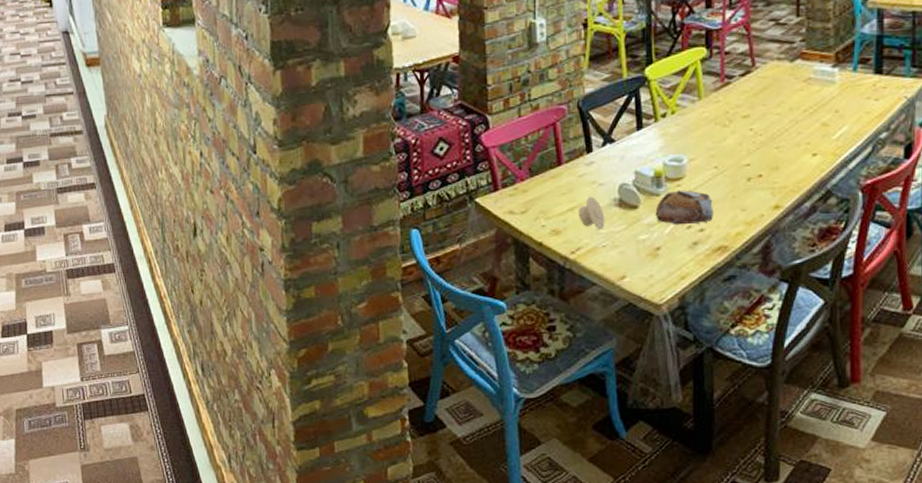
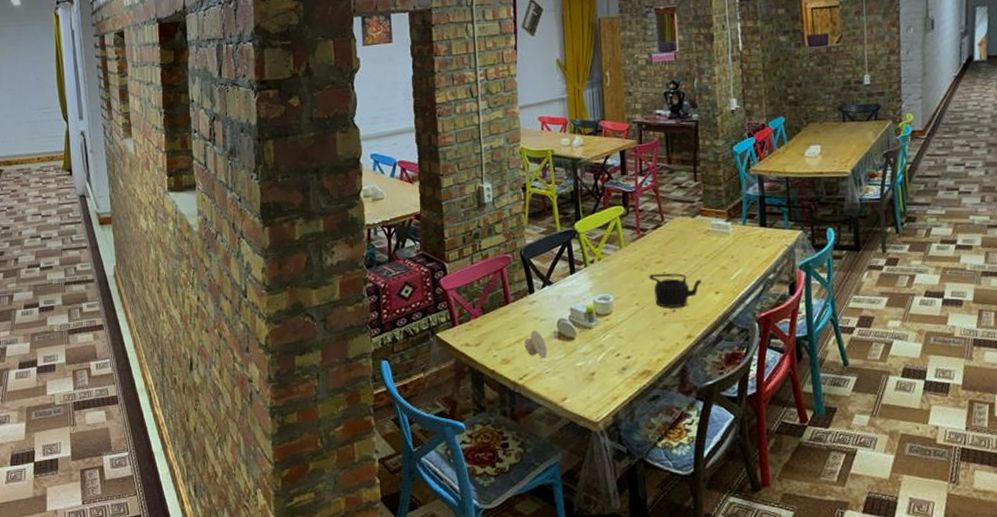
bread: present [655,190,713,225] -> none [589,323,637,354]
teapot: none [732,130,797,172] -> present [649,273,702,308]

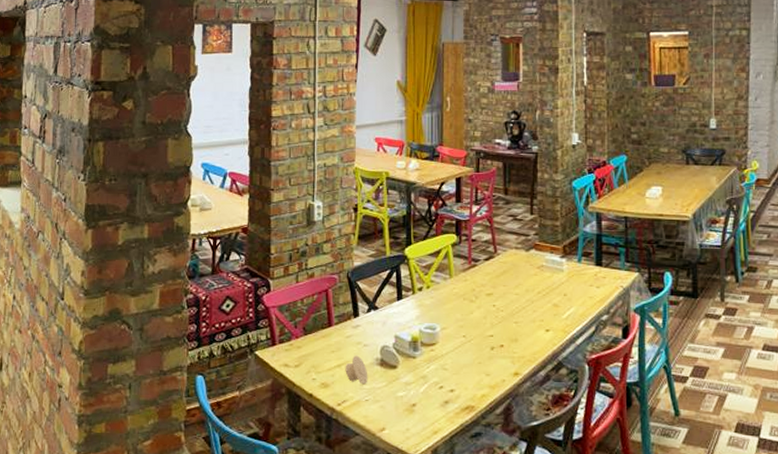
teapot: present [649,273,702,308] -> none [478,306,532,342]

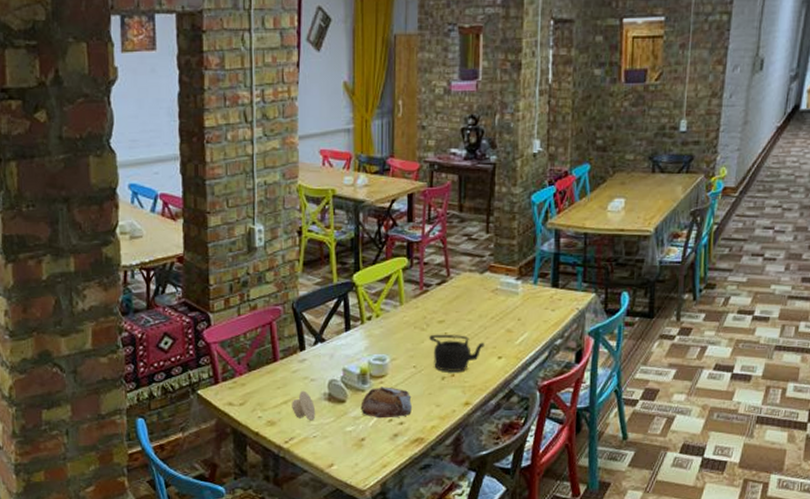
bread: none [412,354,462,385] -> present [360,387,412,419]
teapot: none [478,306,532,342] -> present [429,334,485,372]

